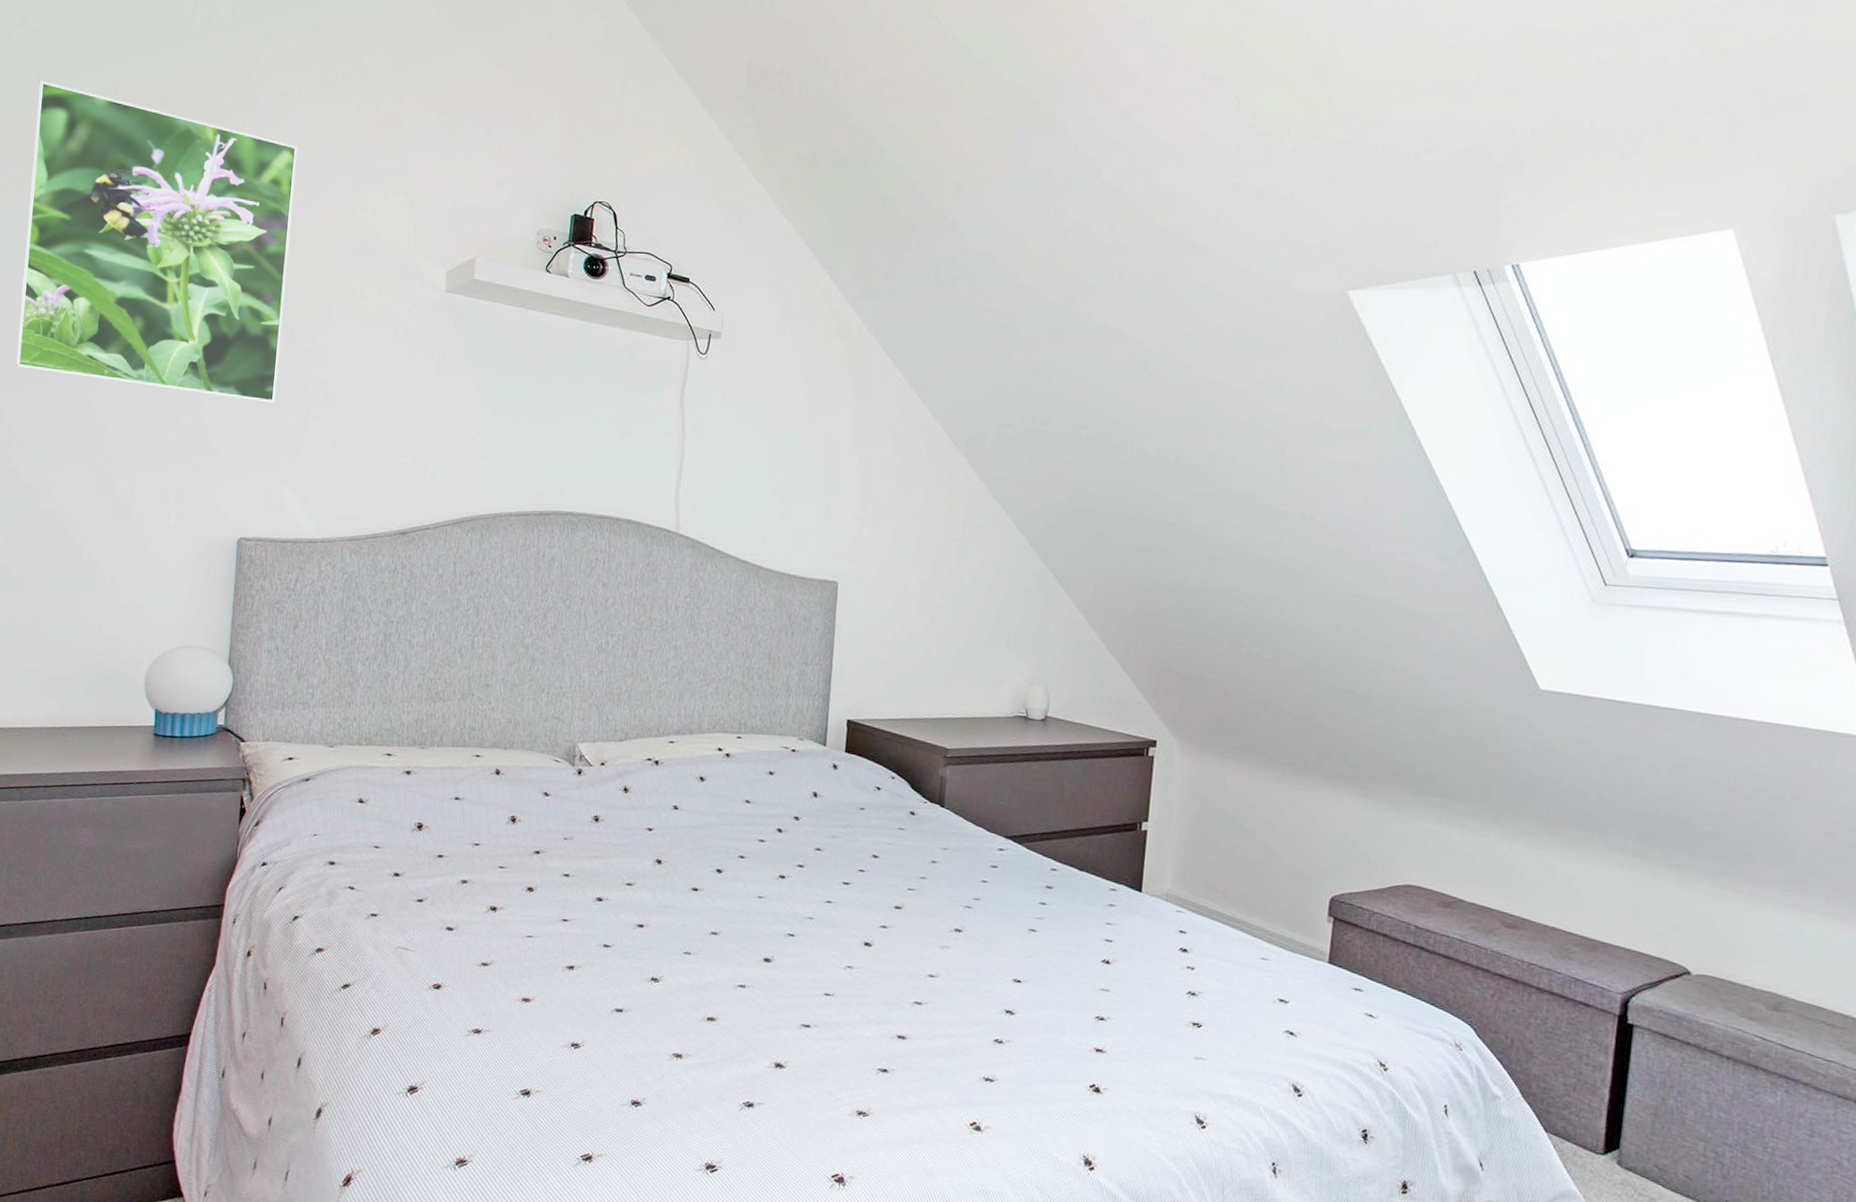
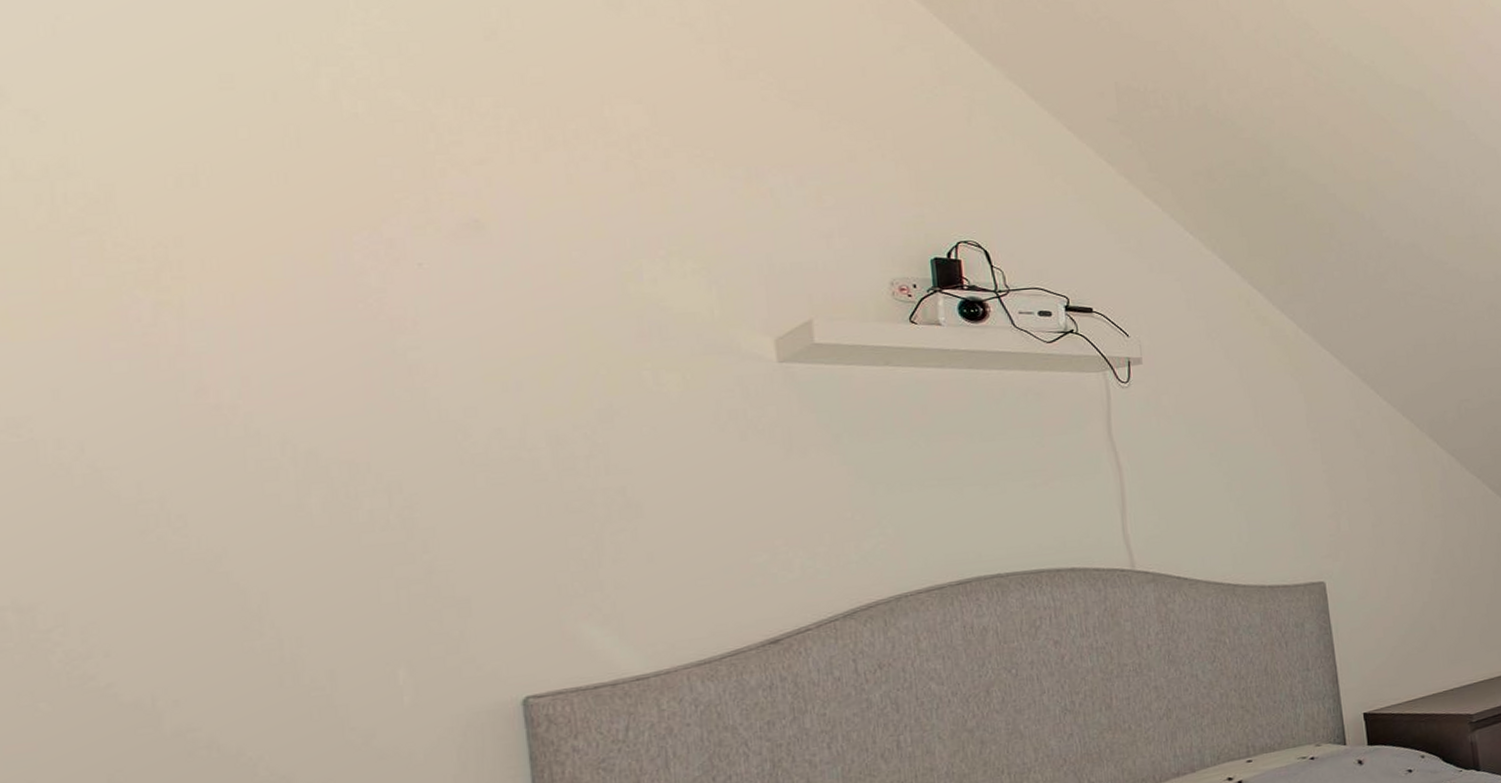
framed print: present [16,80,298,404] -> none [47,173,549,554]

